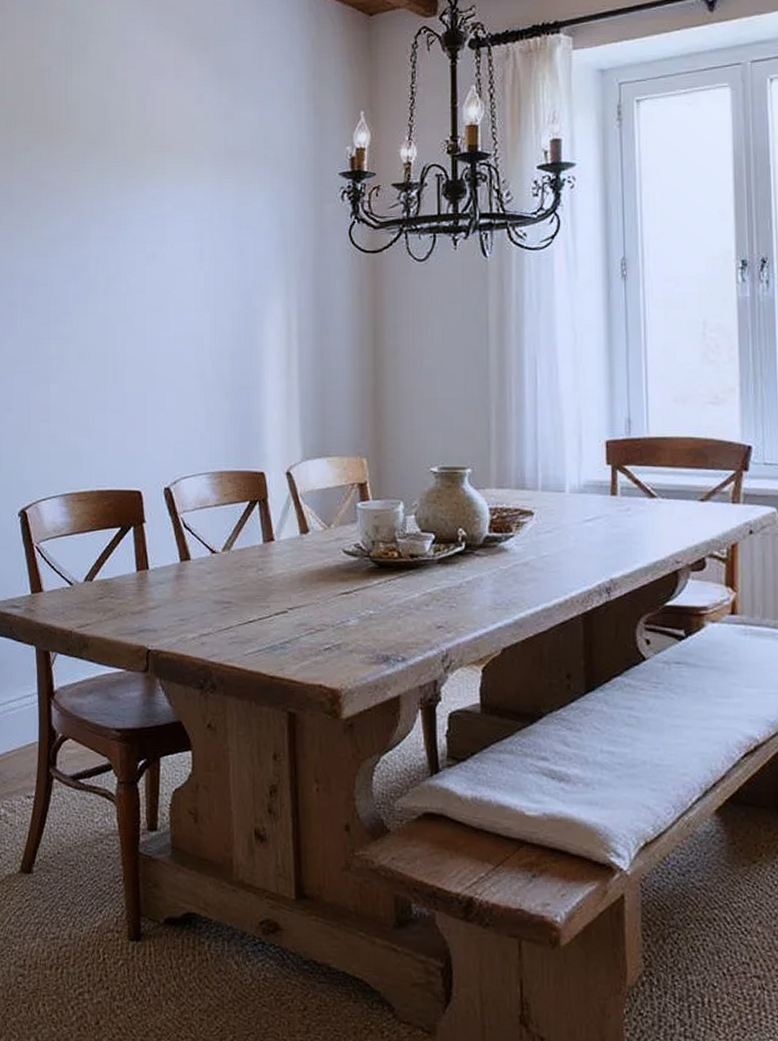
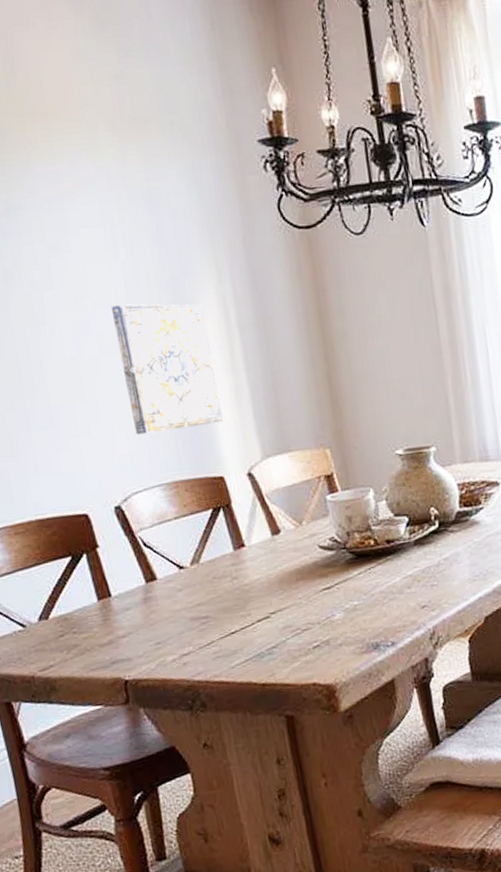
wall art: none [189,310,271,425] -> present [110,304,223,435]

